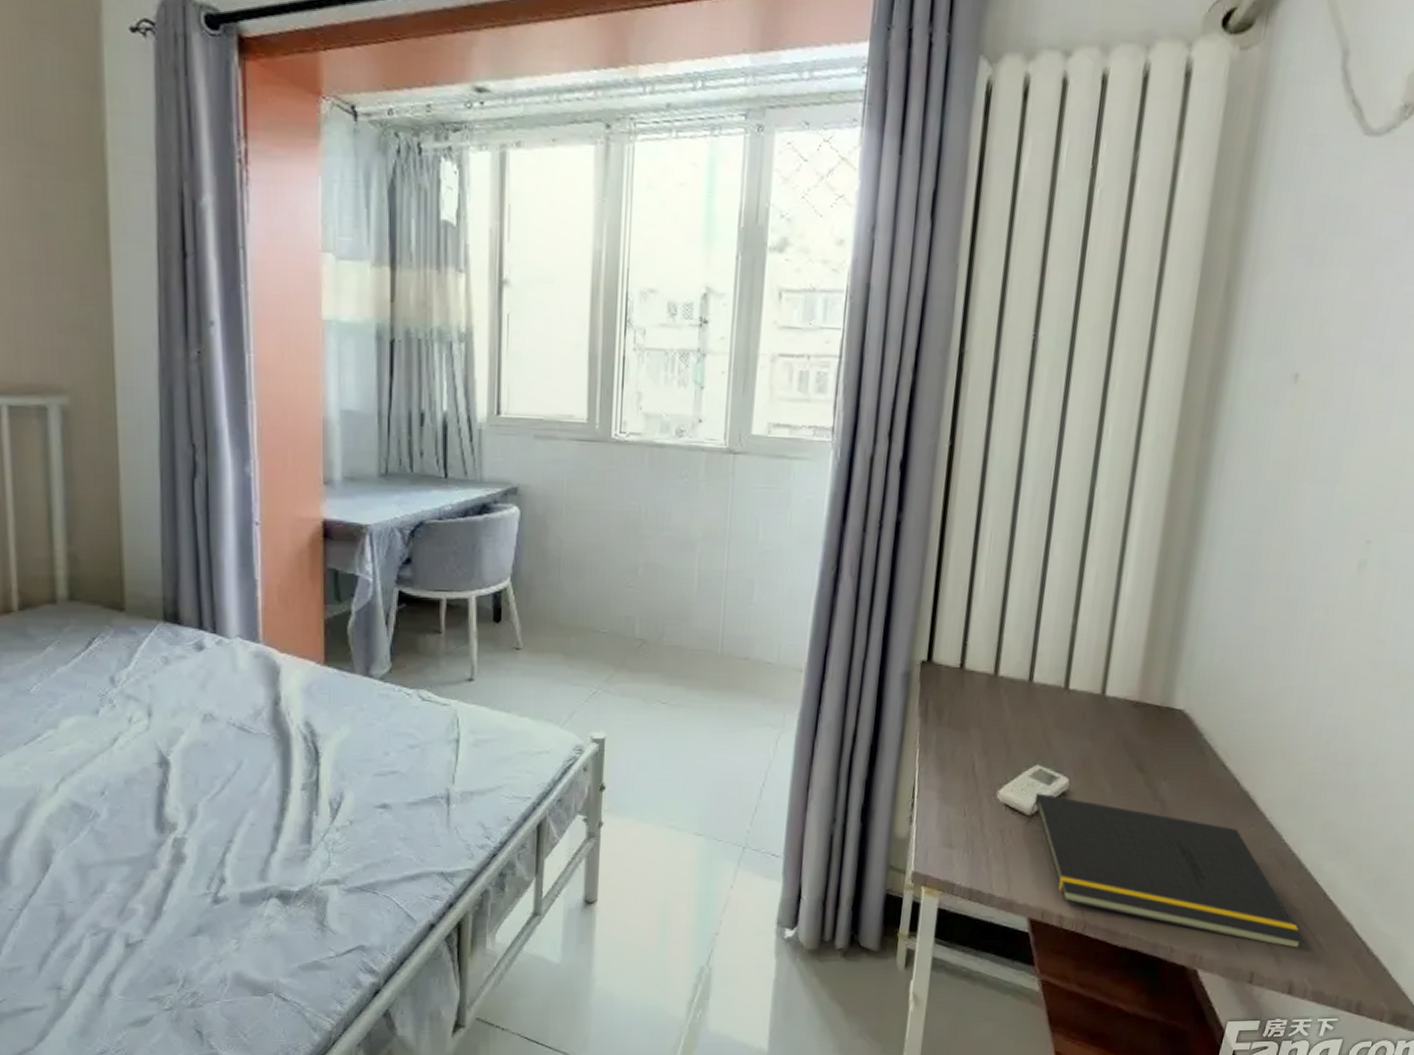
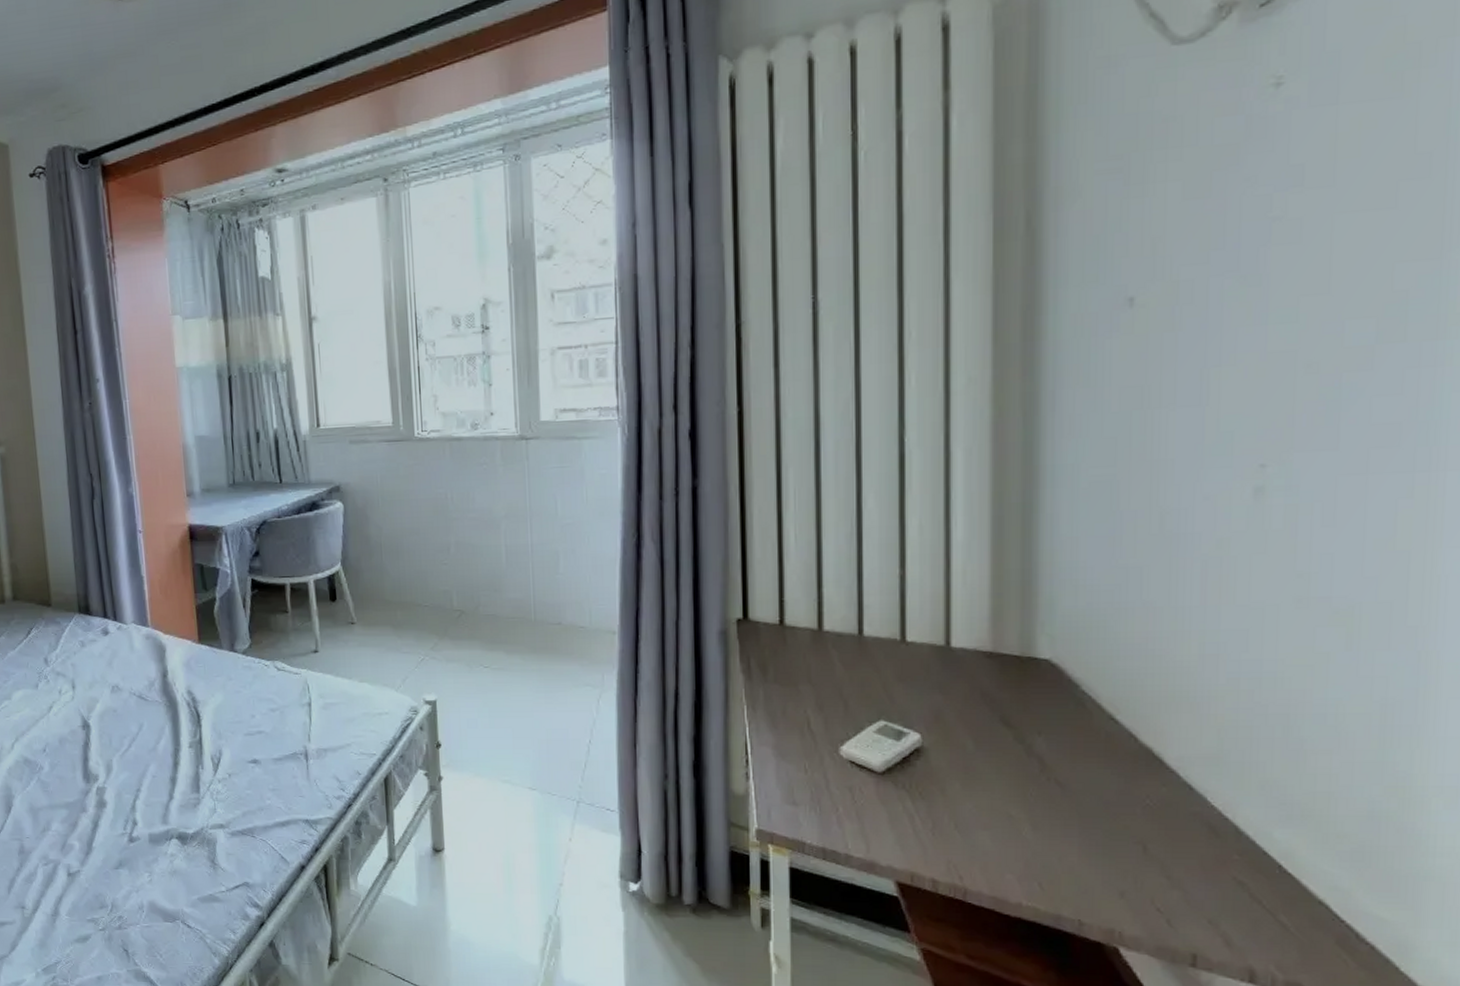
notepad: present [1027,793,1305,948] -> none [879,749,1262,928]

